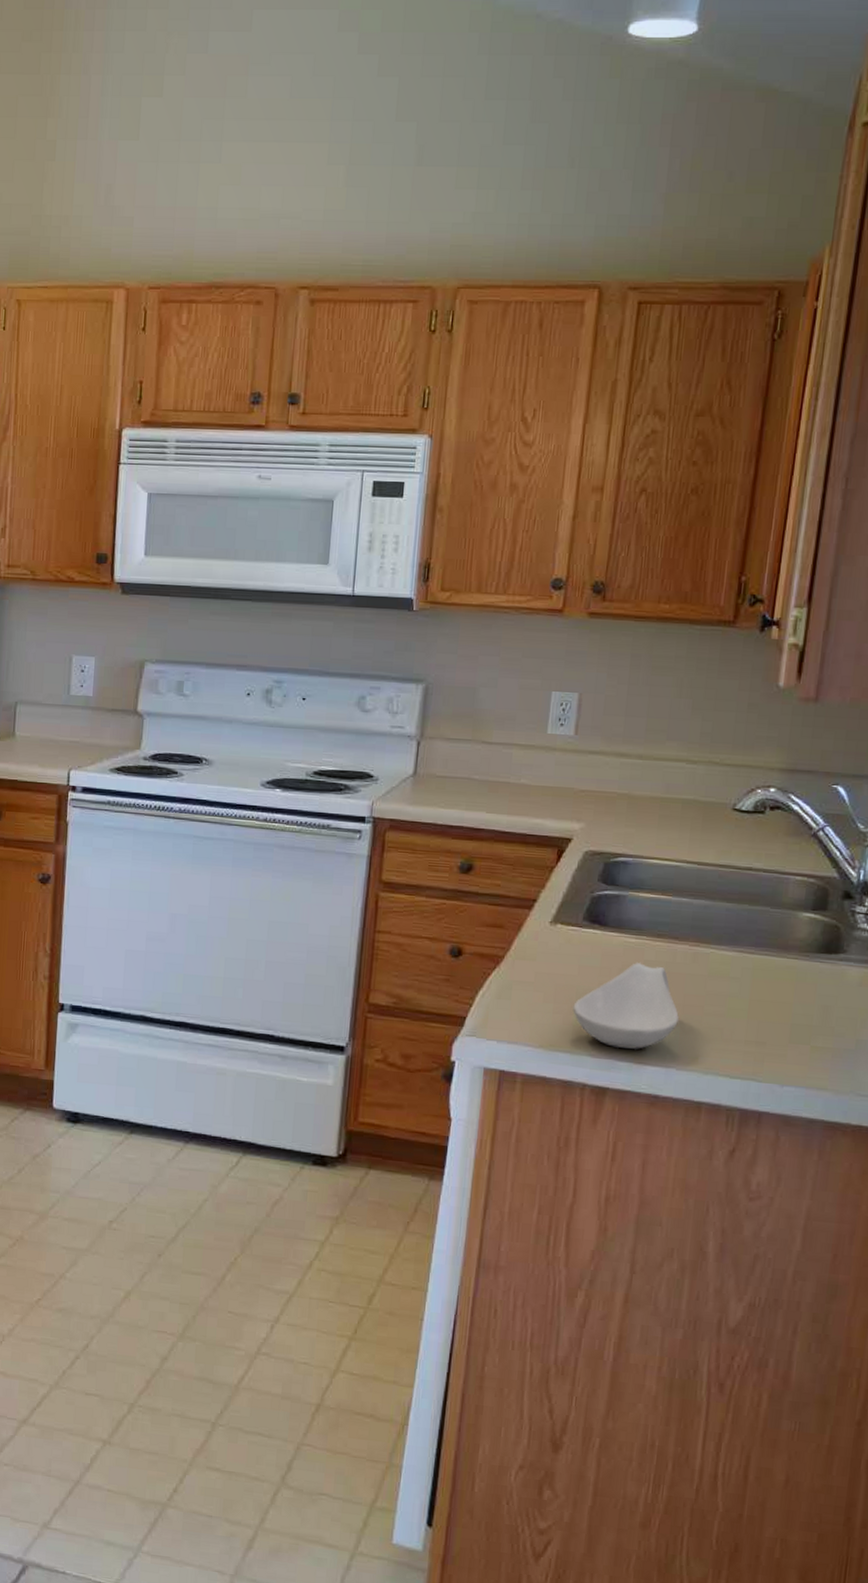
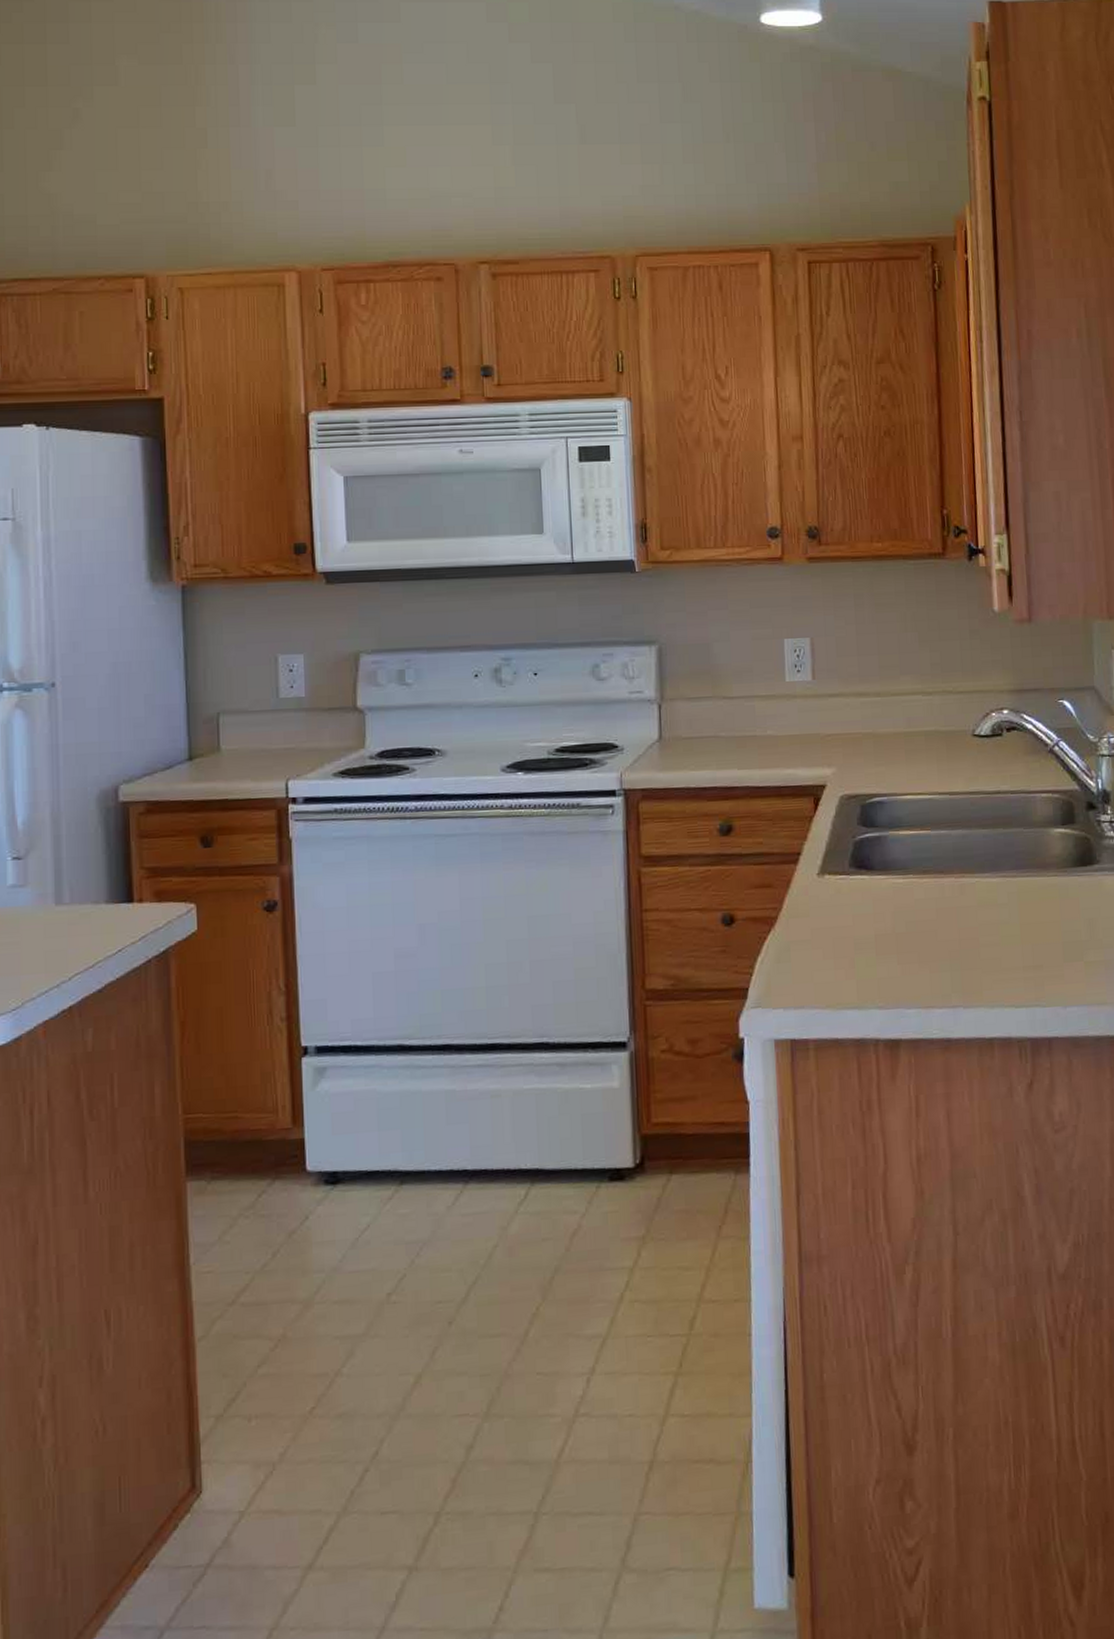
spoon rest: present [573,963,680,1049] -> none [853,903,958,995]

